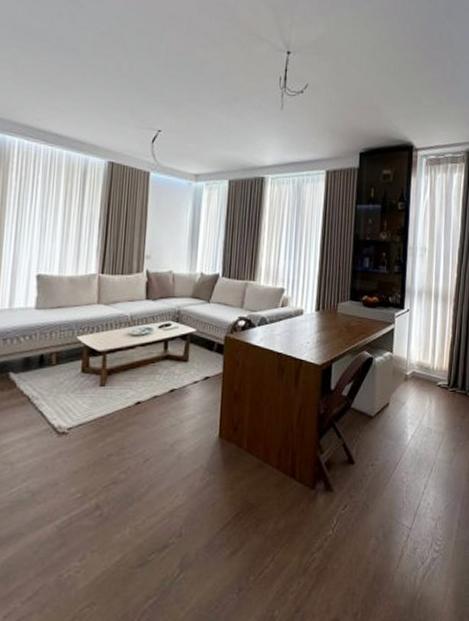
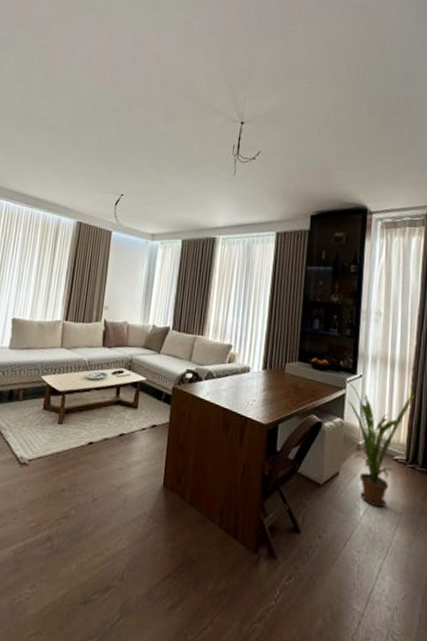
house plant: none [391,313,456,431] -> present [342,378,416,508]

